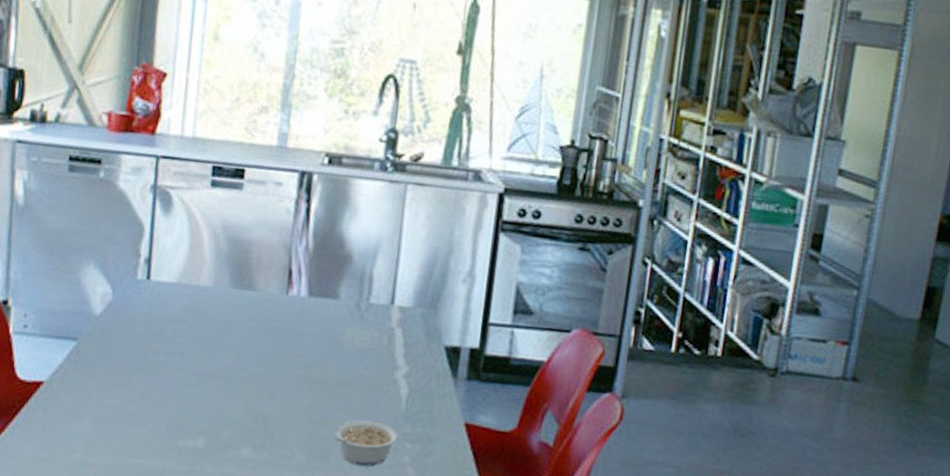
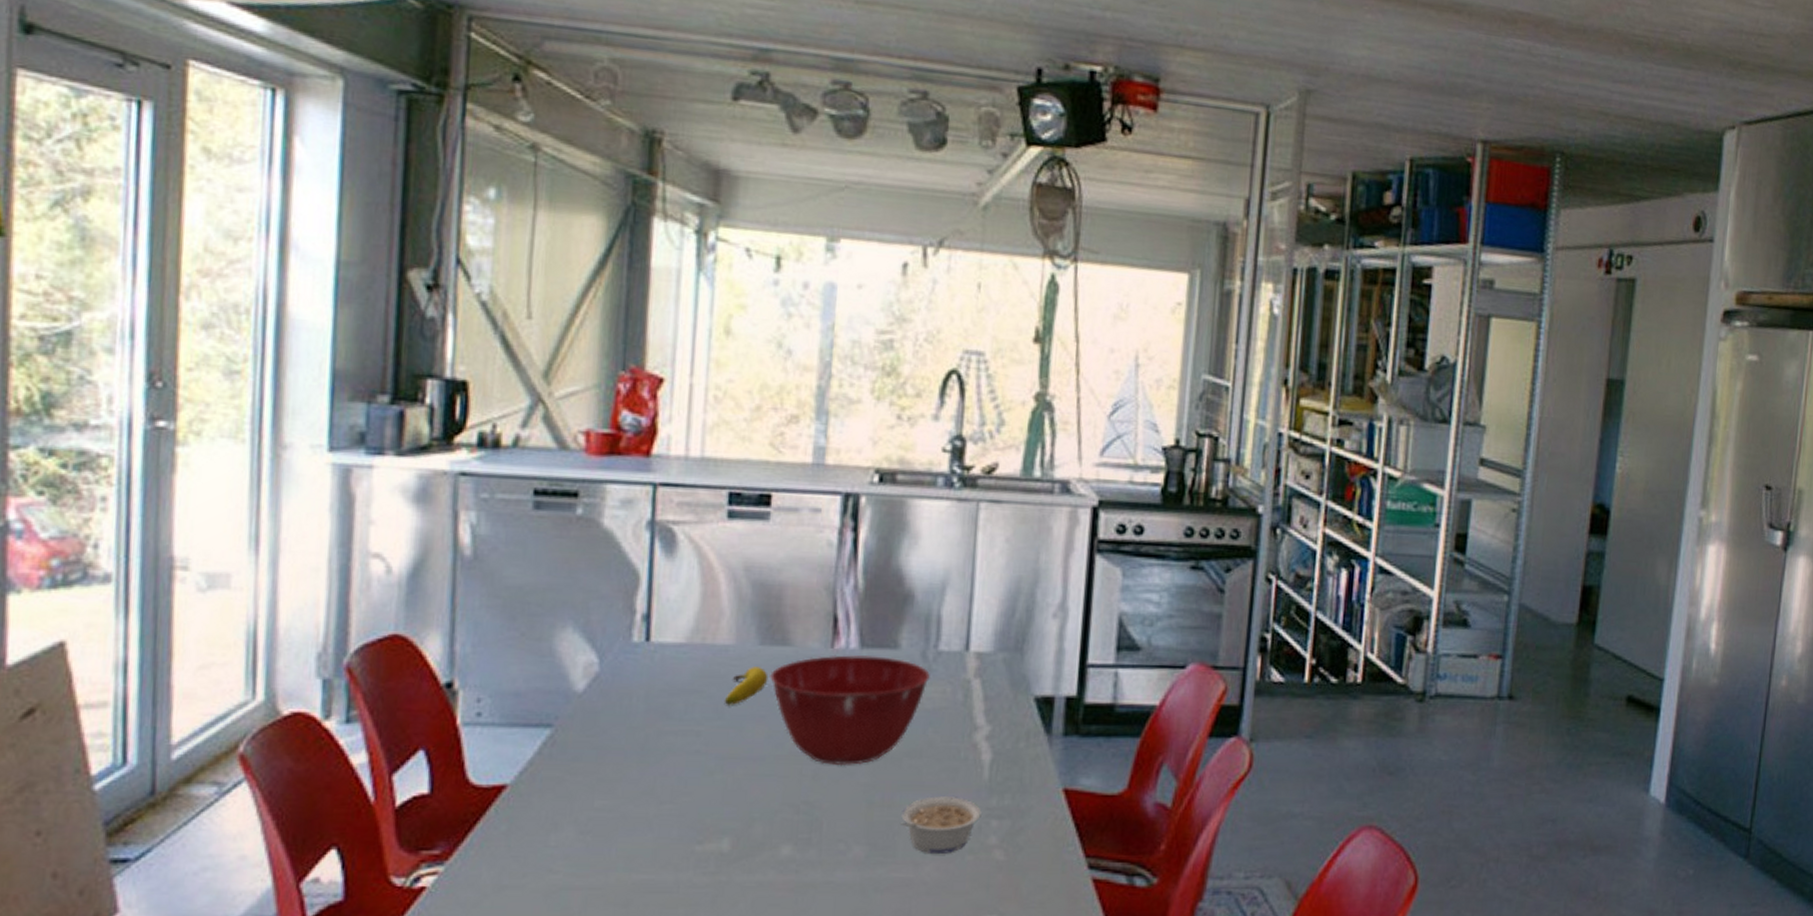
fruit: none [203,305,237,334] -> present [724,667,769,705]
mixing bowl: none [238,300,363,389] -> present [770,655,931,766]

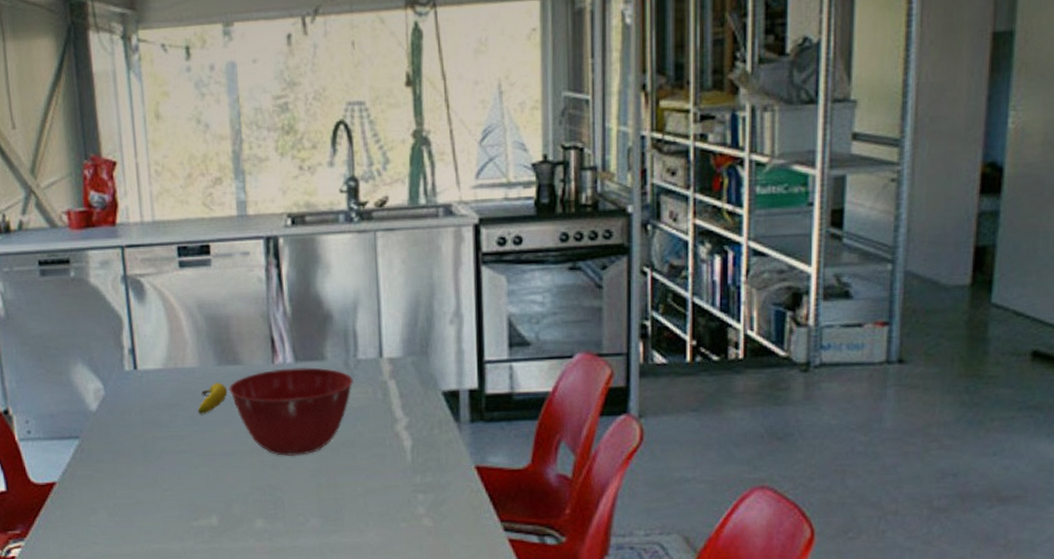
legume: present [901,796,982,853] -> none [344,477,409,522]

